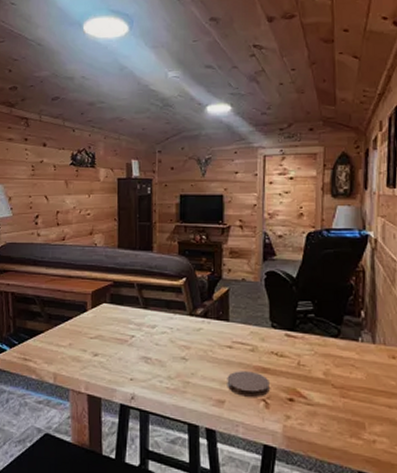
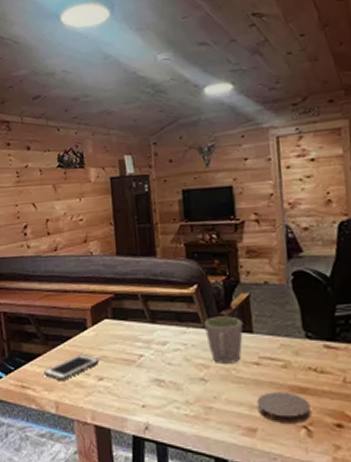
cell phone: none [45,333,96,356] -> present [44,355,100,382]
mug: none [189,306,221,346] -> present [204,316,243,364]

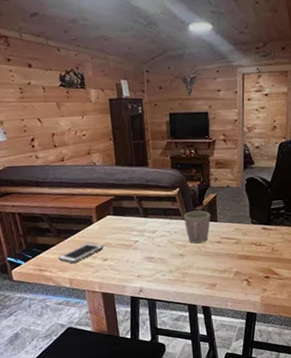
coaster: present [256,392,311,423] -> none [217,259,251,279]

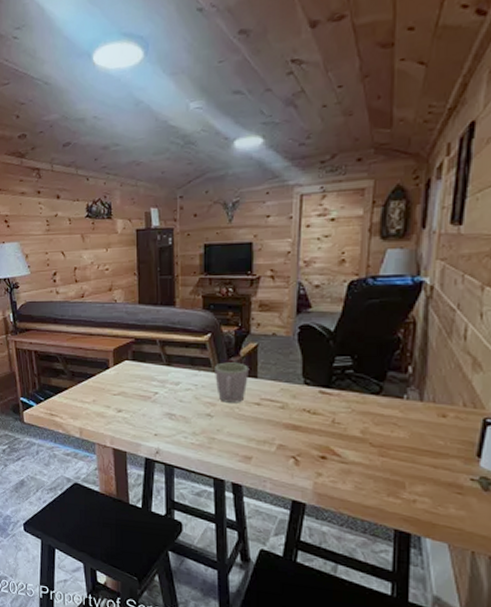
cell phone: present [58,243,104,264] -> none [70,390,119,412]

